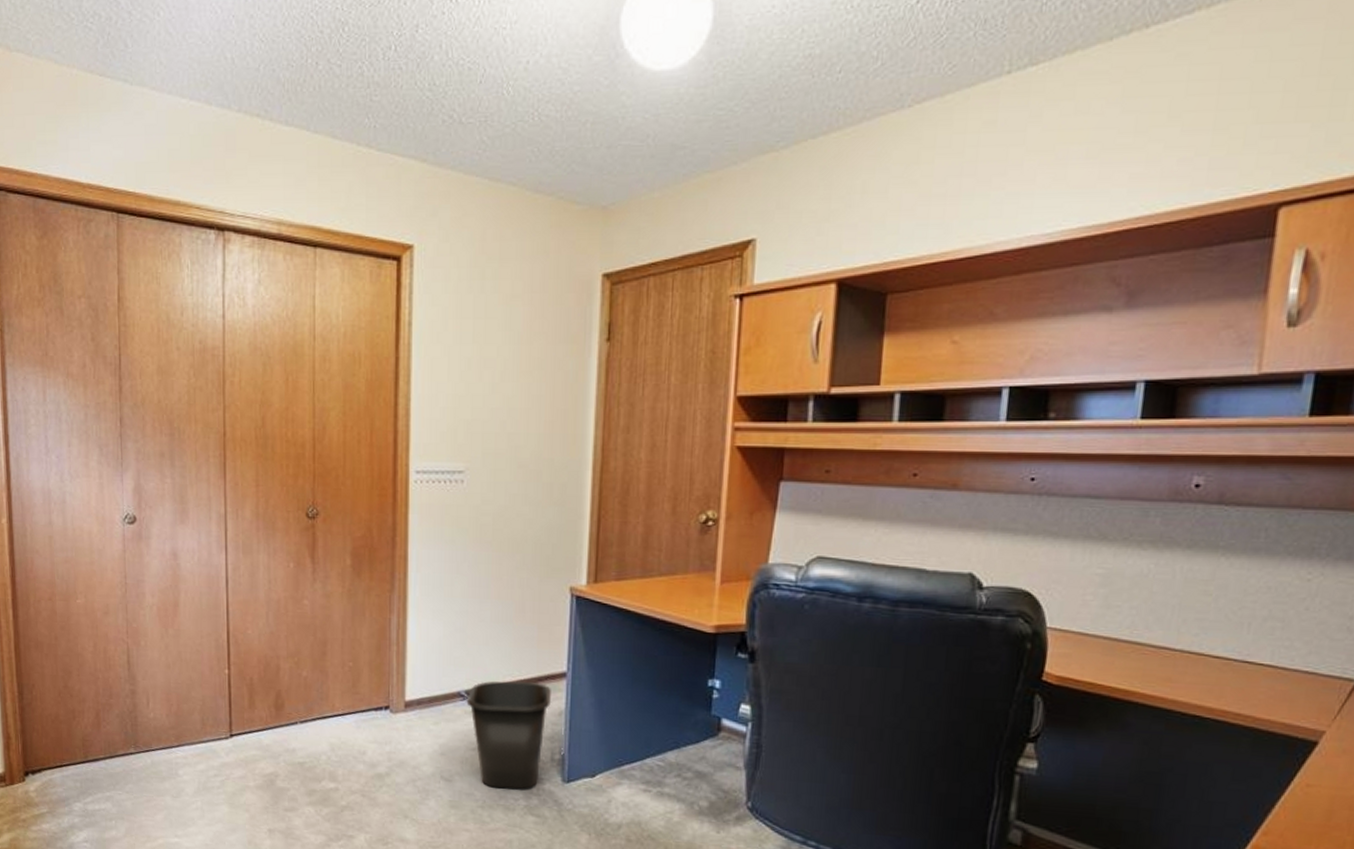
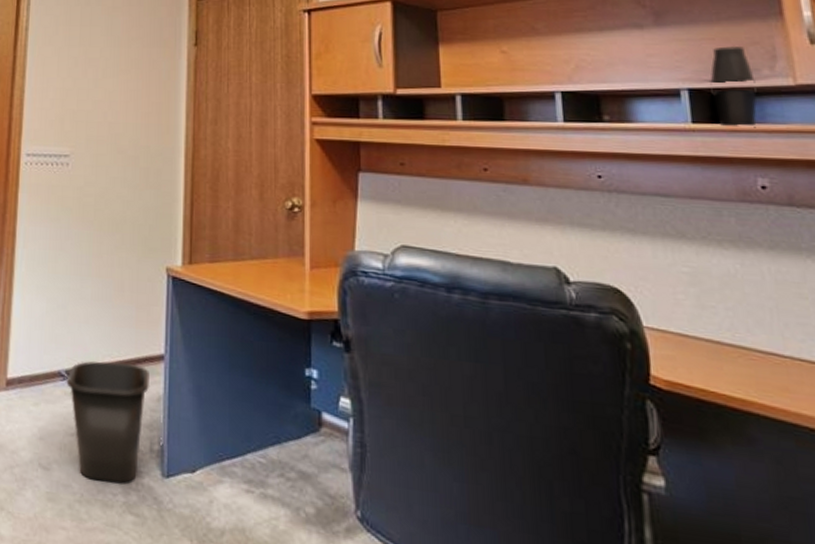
vase: none [1168,331,1218,423] -> present [710,46,757,128]

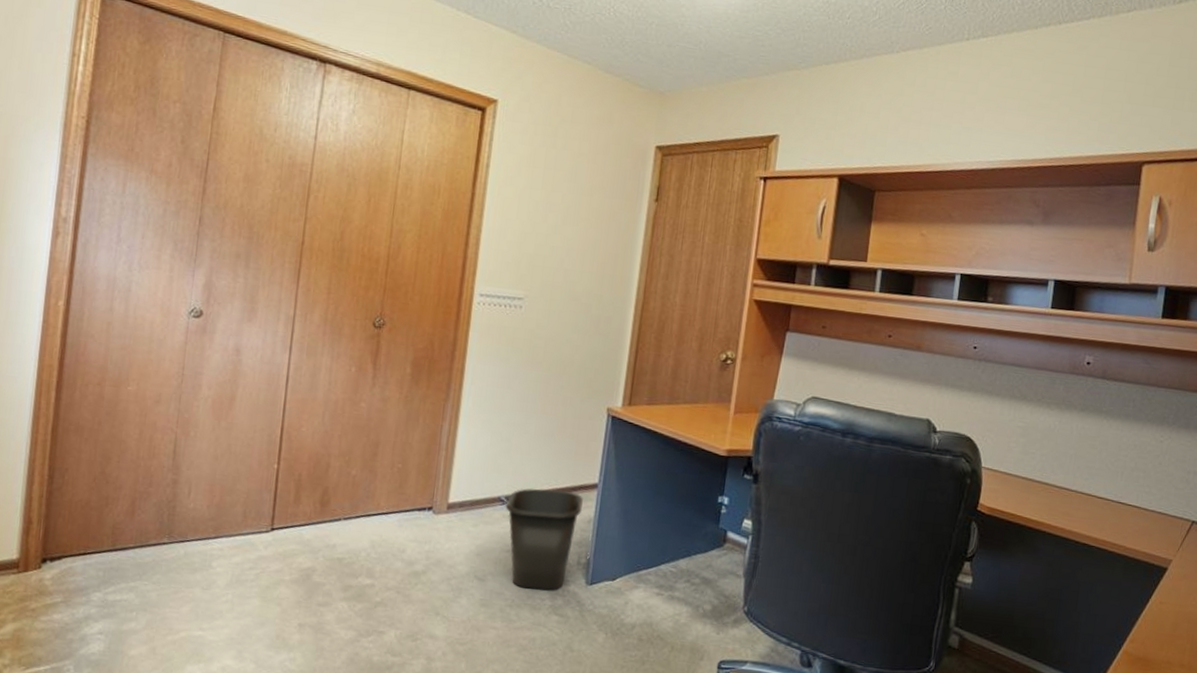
vase: present [710,46,757,128] -> none [1069,247,1103,316]

